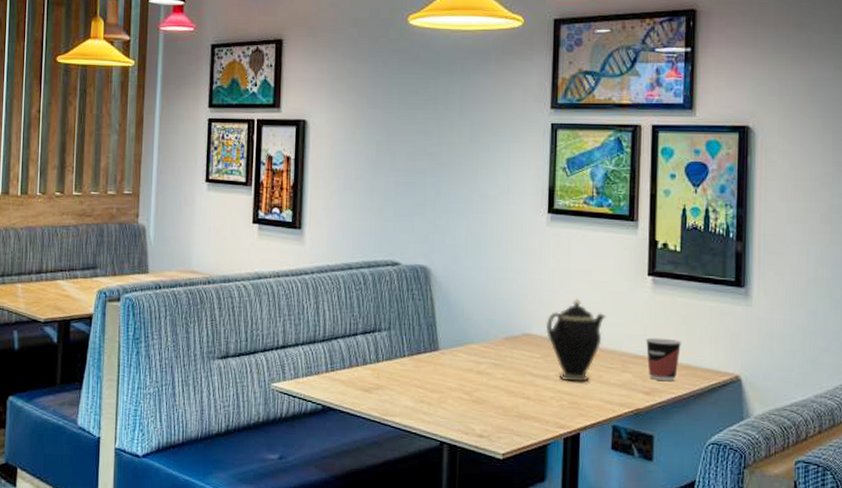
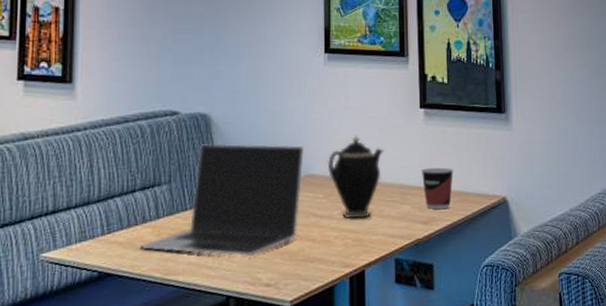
laptop: none [360,295,522,407] -> present [139,143,304,257]

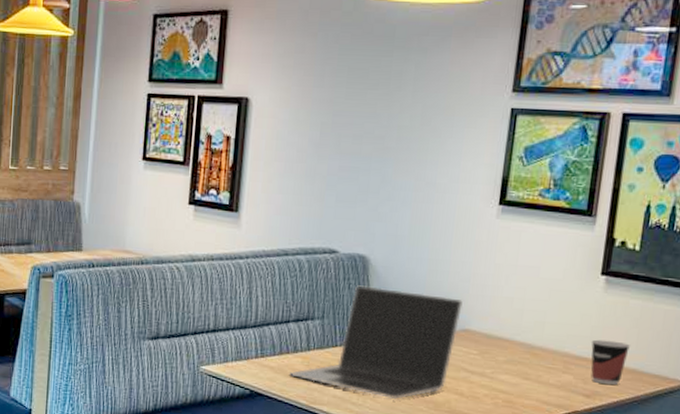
teapot: present [328,135,384,219] -> none [486,295,552,381]

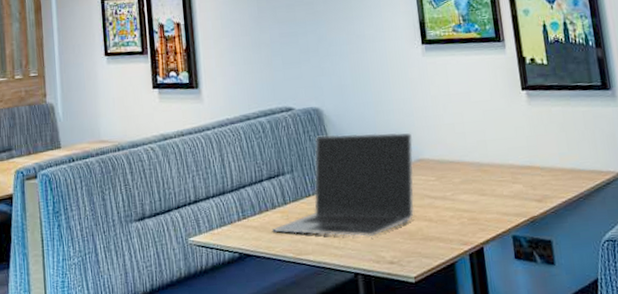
cup: present [590,339,630,385] -> none [529,146,564,187]

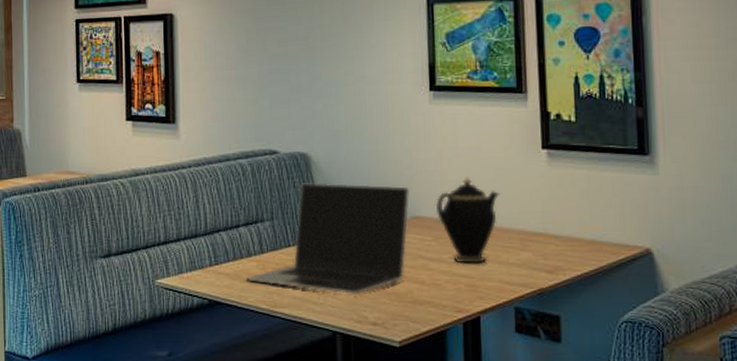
teapot: none [436,119,490,200] -> present [436,177,500,264]

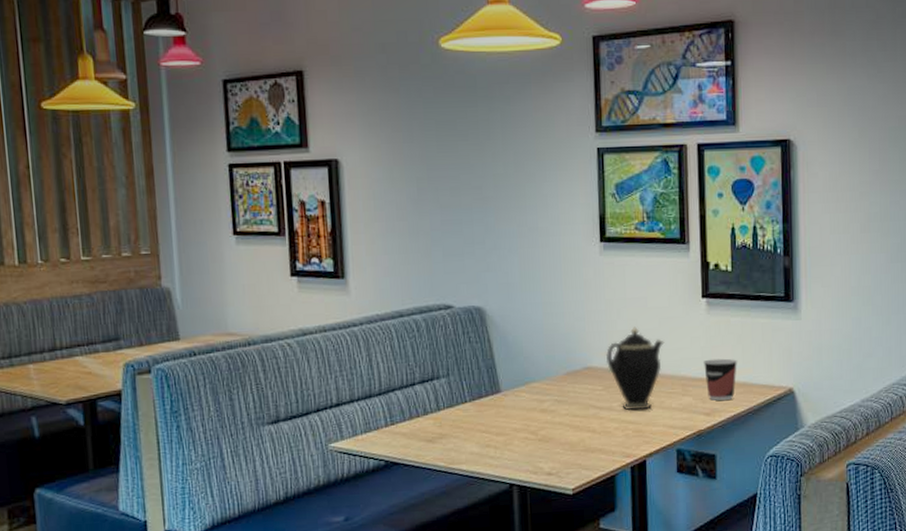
laptop: present [245,182,410,295] -> none [422,336,581,447]
cup: none [543,213,584,257] -> present [703,358,737,401]

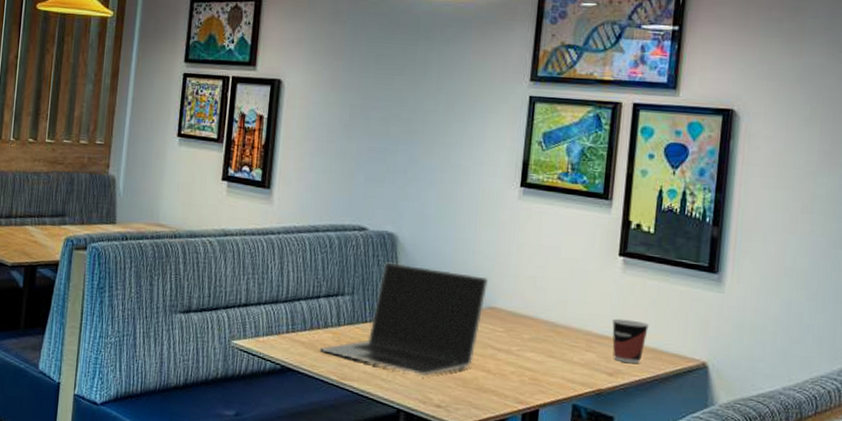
laptop: none [422,336,581,447] -> present [319,262,488,377]
teapot: present [606,326,665,411] -> none [511,274,574,359]

